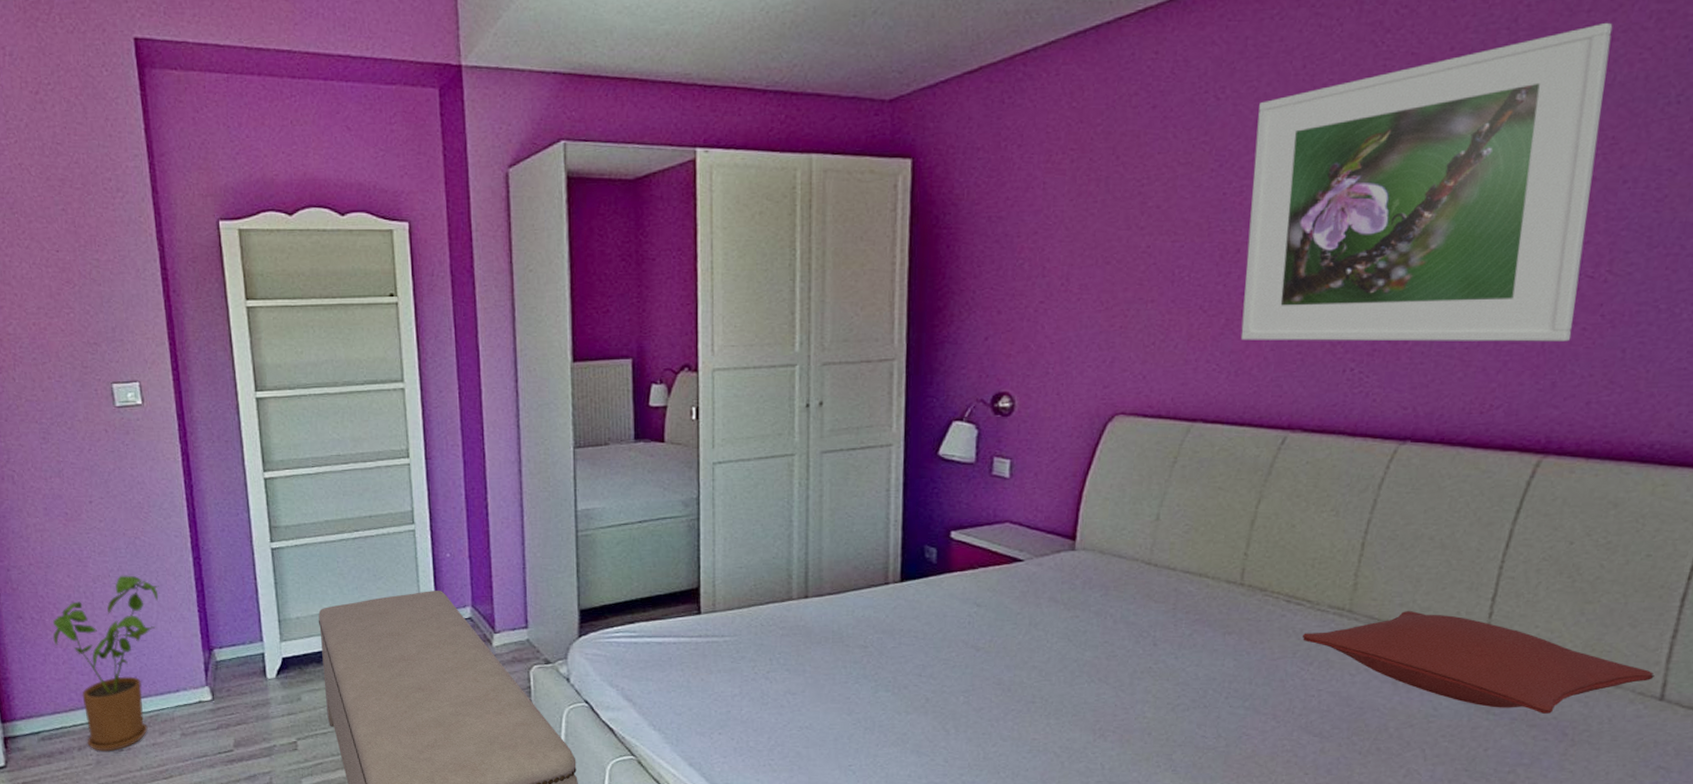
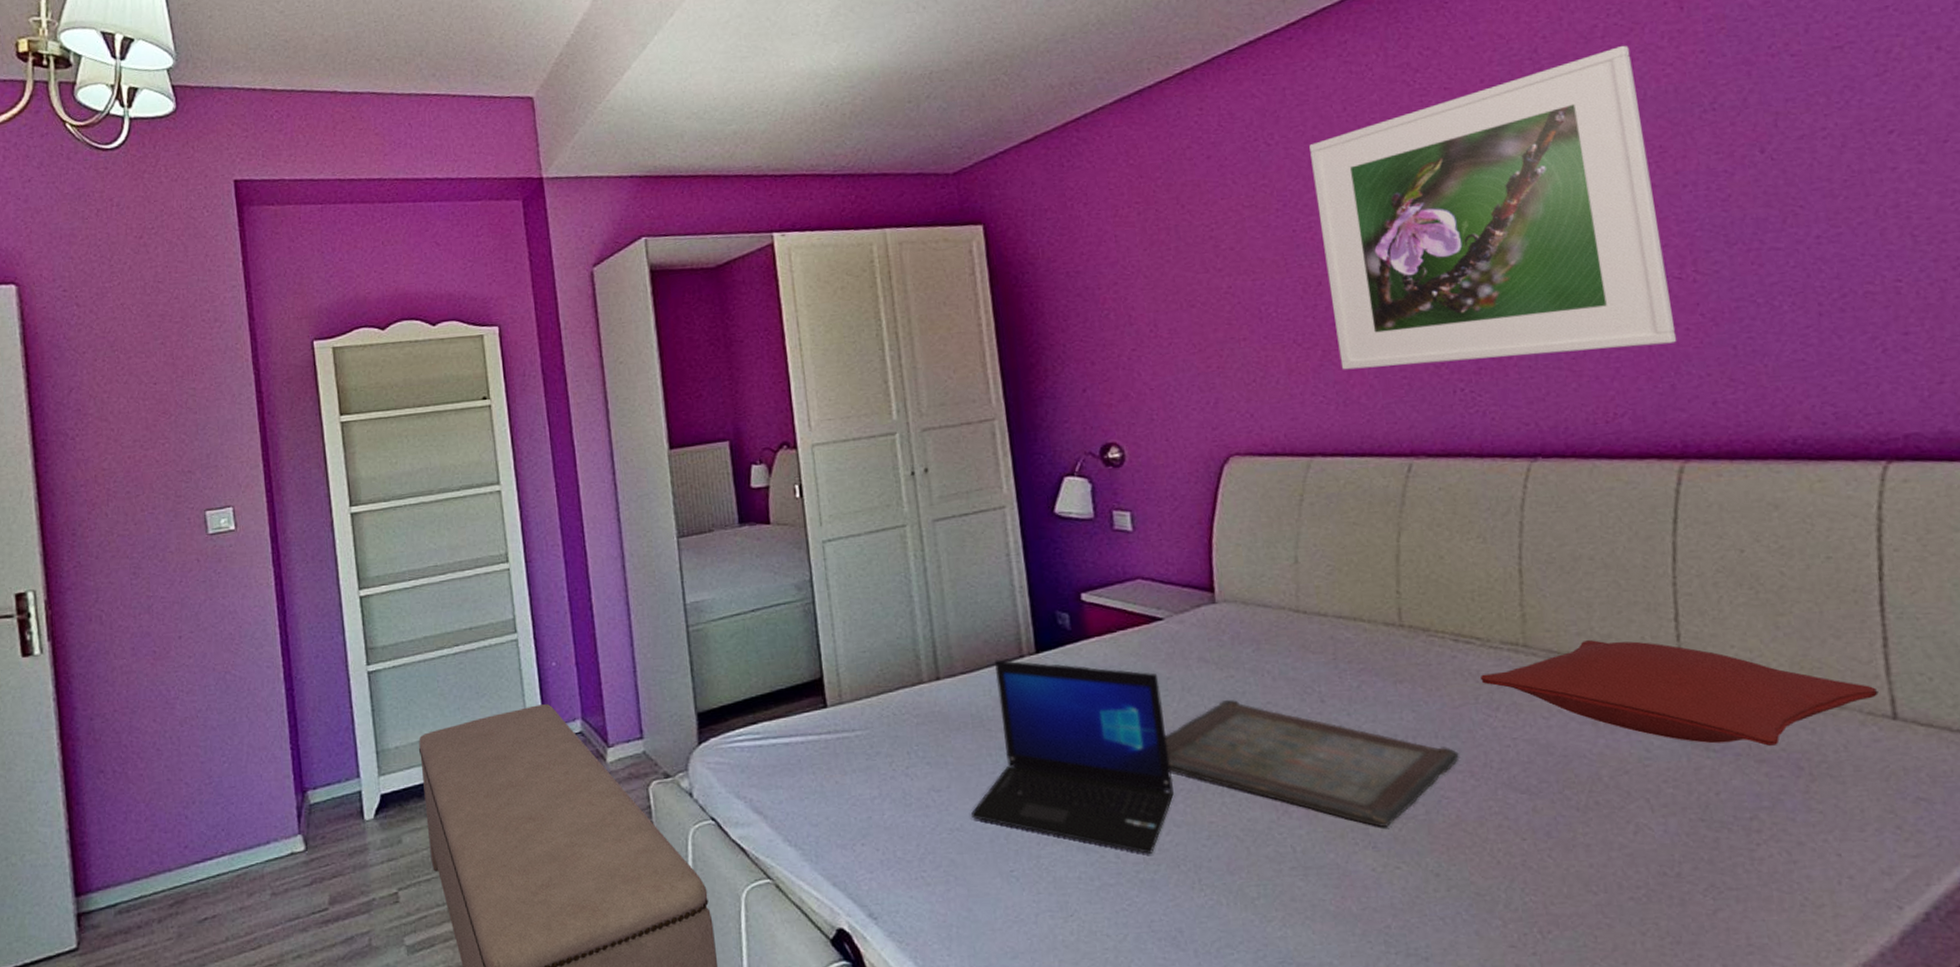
house plant: present [52,575,159,752] -> none [135,714,250,922]
laptop: none [820,584,1010,760] -> present [970,659,1174,854]
serving tray: none [1005,637,1267,755] -> present [1164,700,1459,828]

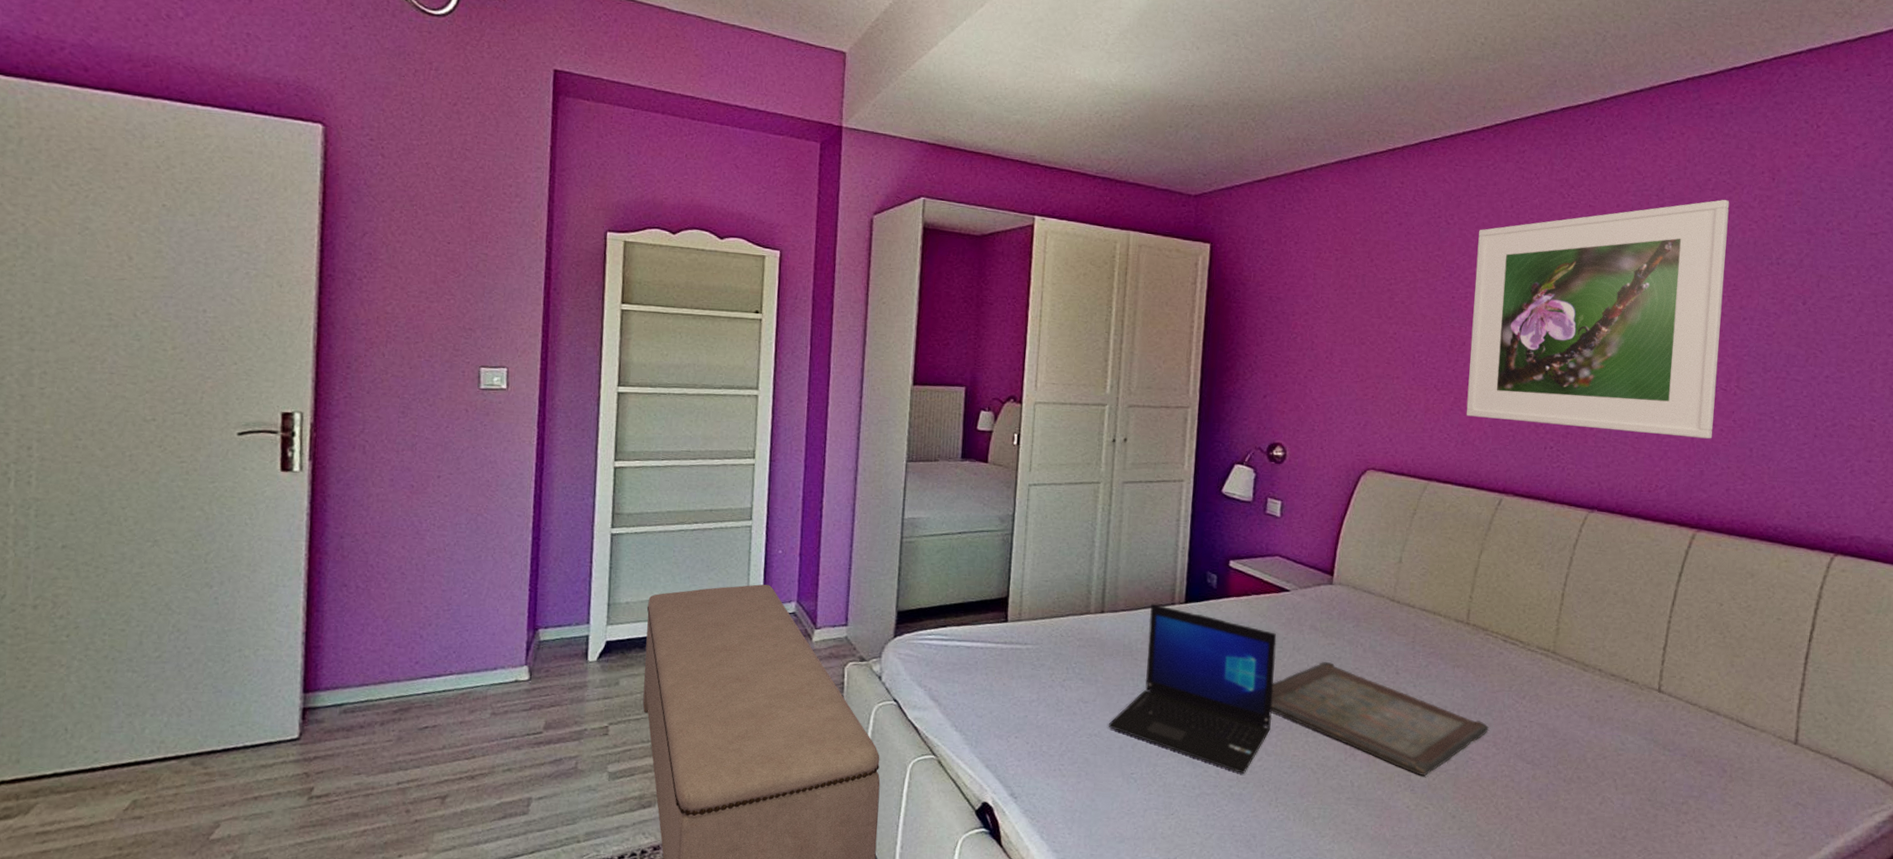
pillow: present [1481,640,1879,746] -> none [1517,655,1789,752]

